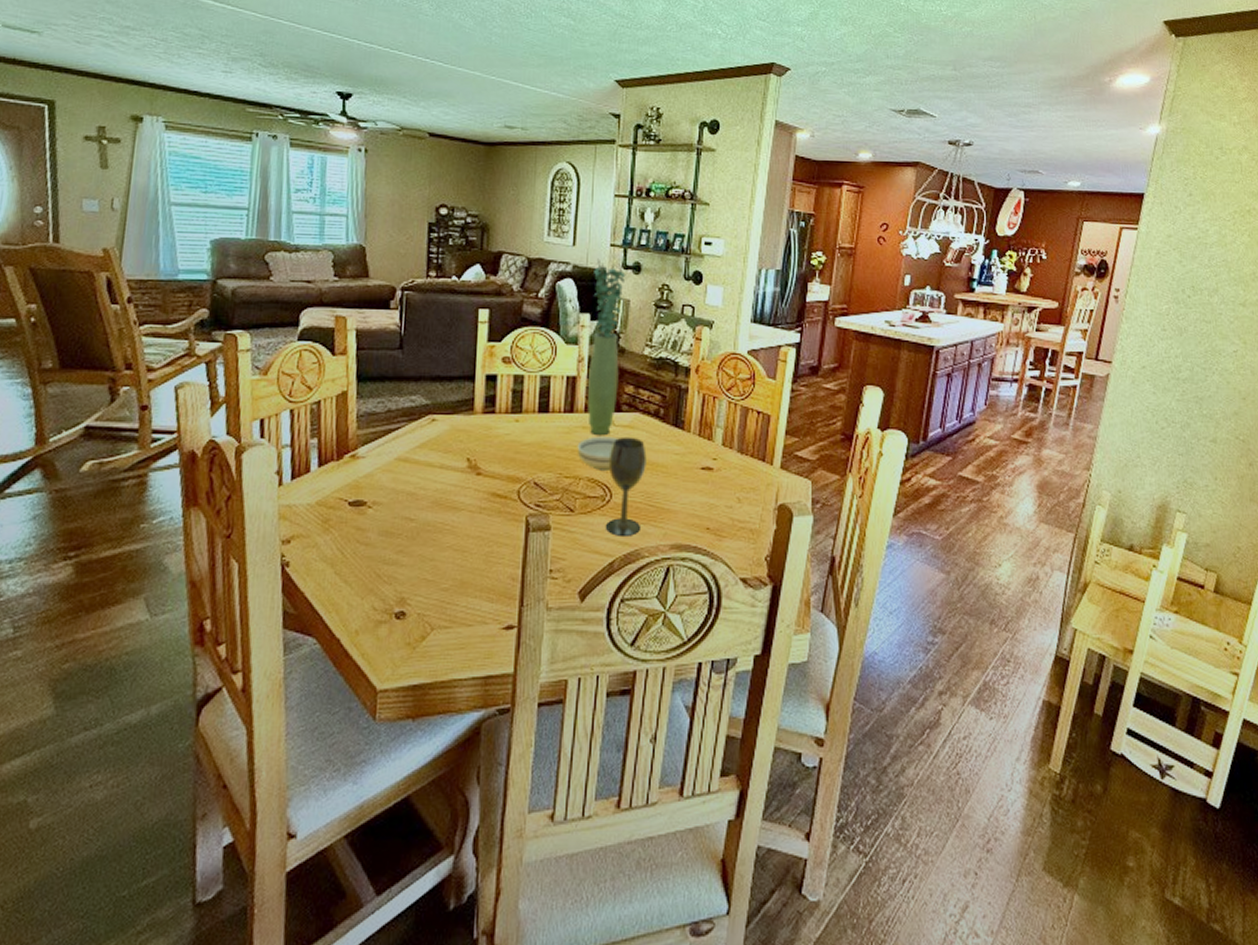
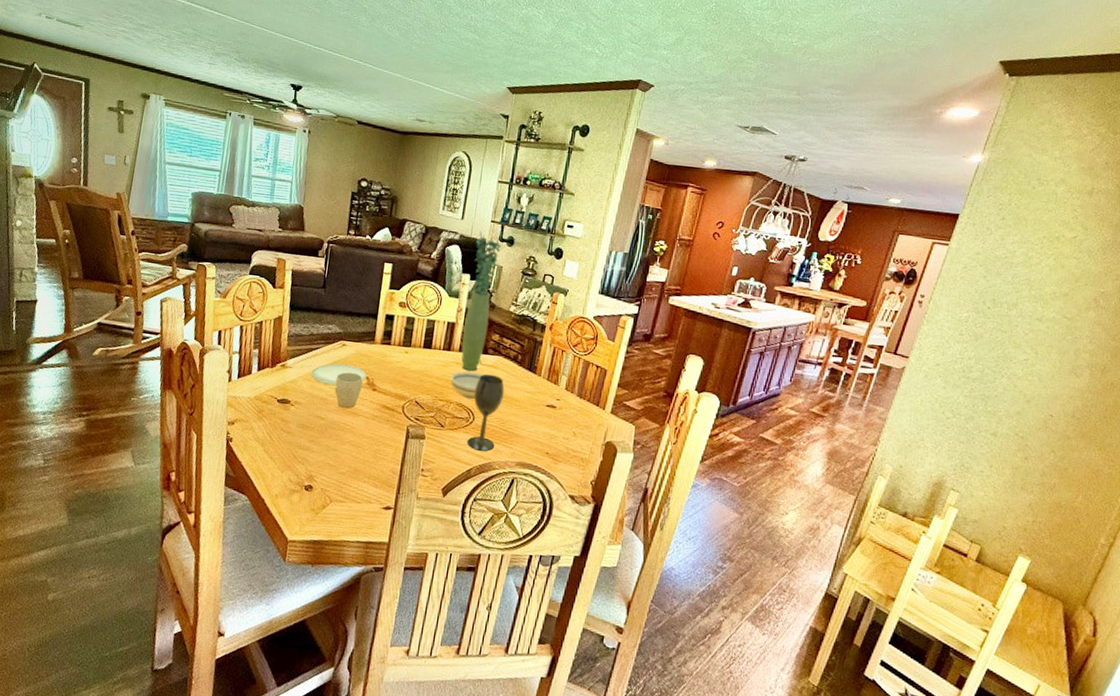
plate: none [391,445,466,475] -> present [311,363,366,386]
cup: none [425,454,463,502] -> present [334,372,363,408]

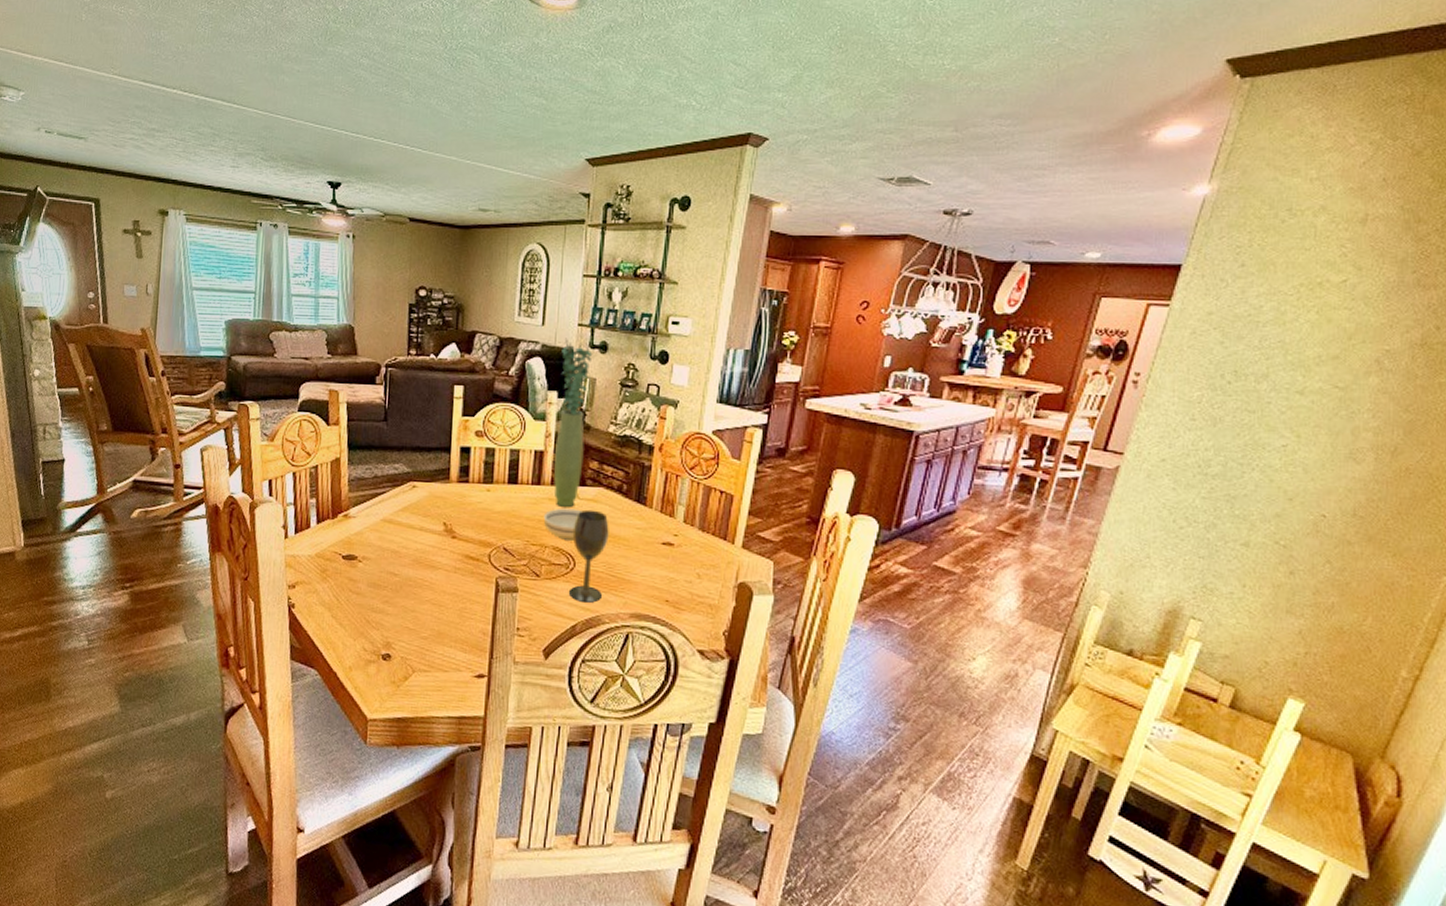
plate: present [311,363,366,386] -> none [378,509,443,536]
cup: present [334,372,363,408] -> none [407,518,440,561]

